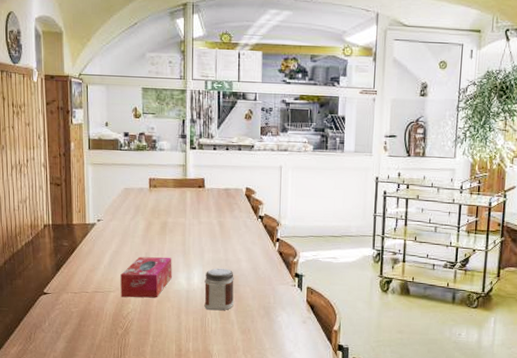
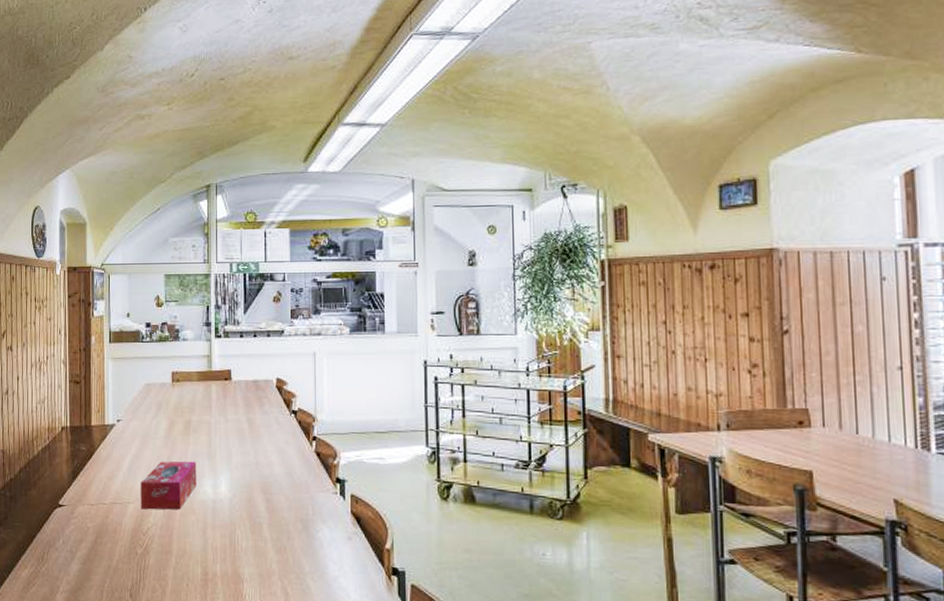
jar: present [204,268,235,311] -> none [233,473,267,525]

